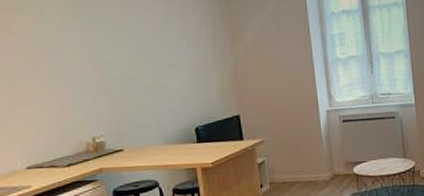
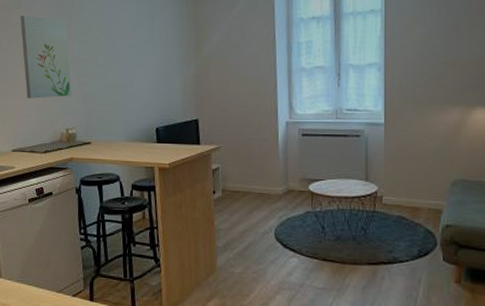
wall art: none [29,18,96,109] -> present [20,15,72,98]

